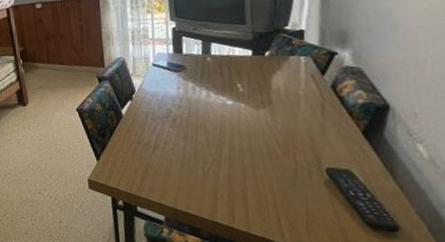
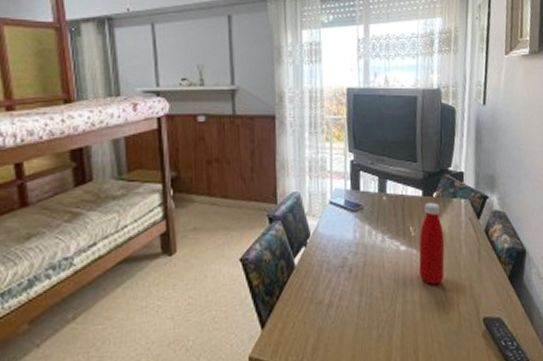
bottle: none [247,61,279,136] -> present [418,202,445,286]

